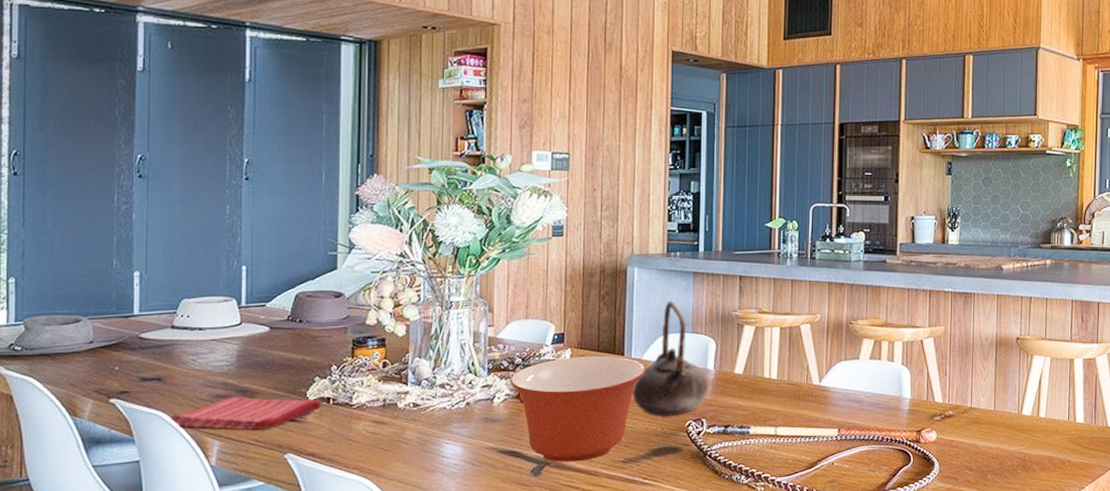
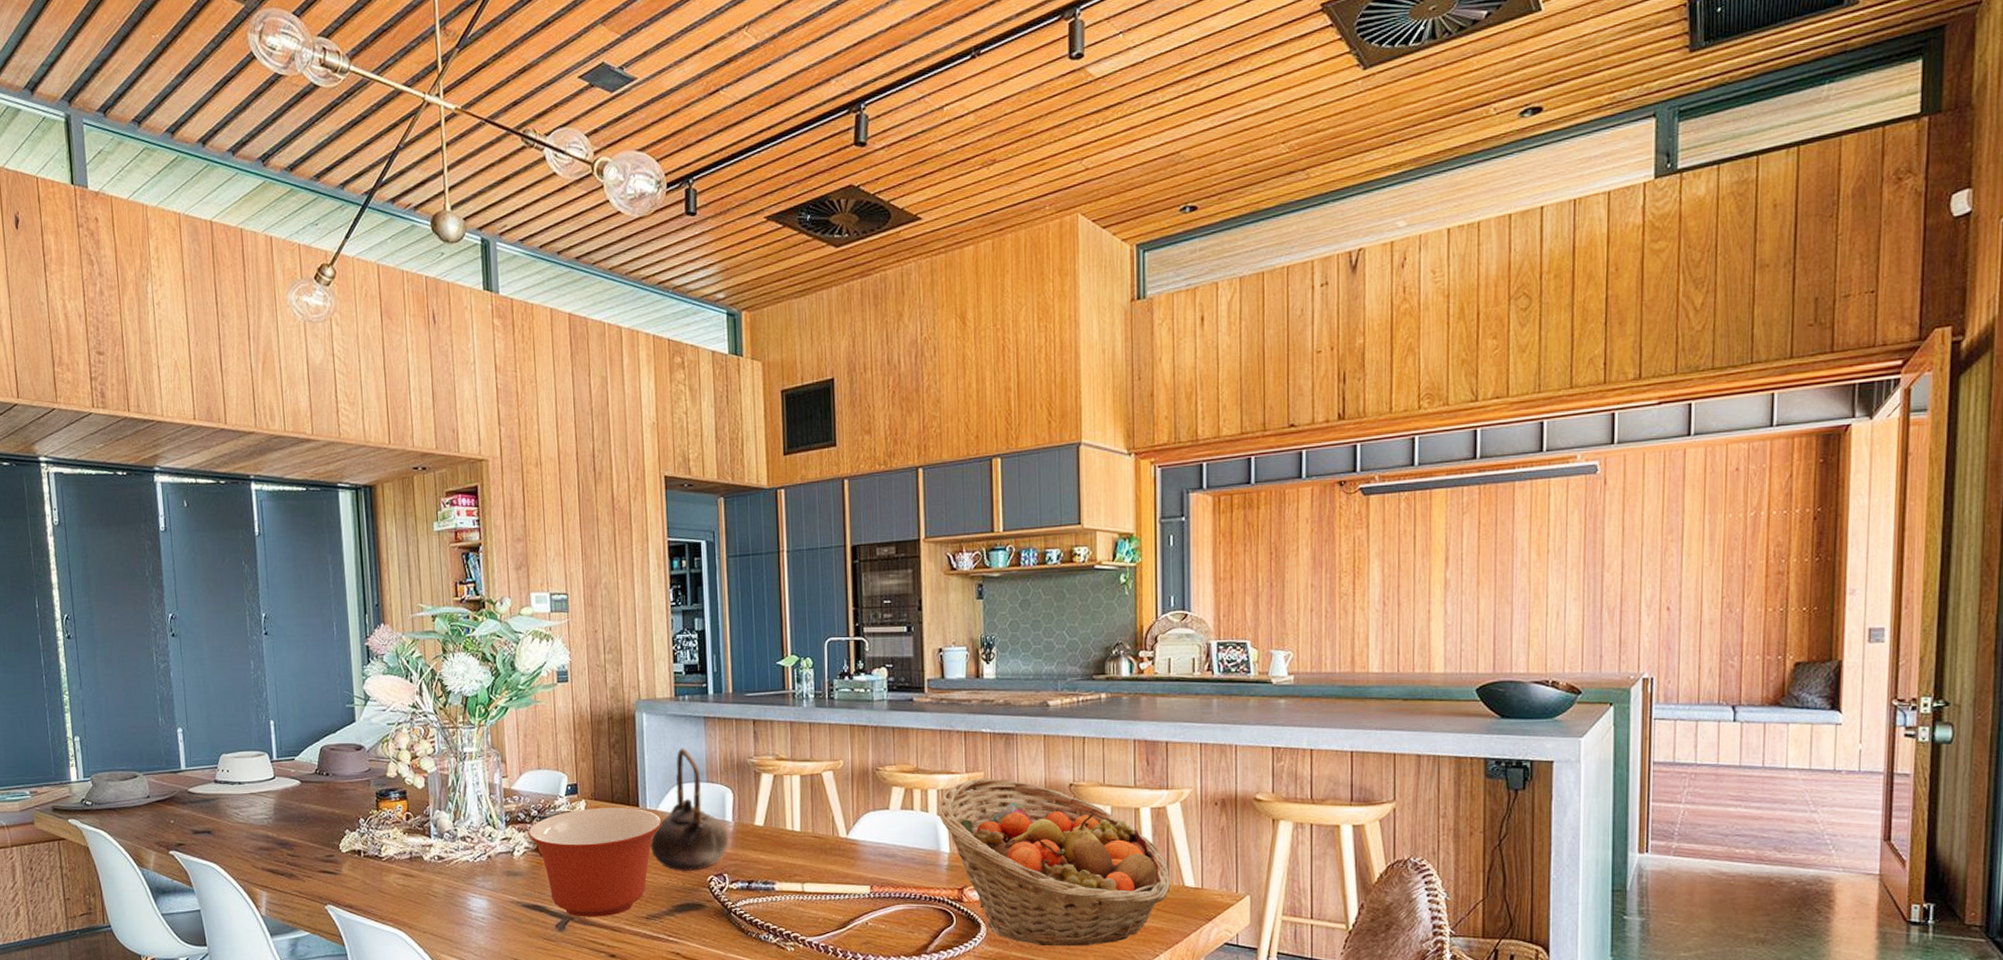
dish towel: present [169,396,322,431] -> none [221,849,354,882]
fruit basket: none [903,331,1097,481] -> present [939,778,1171,946]

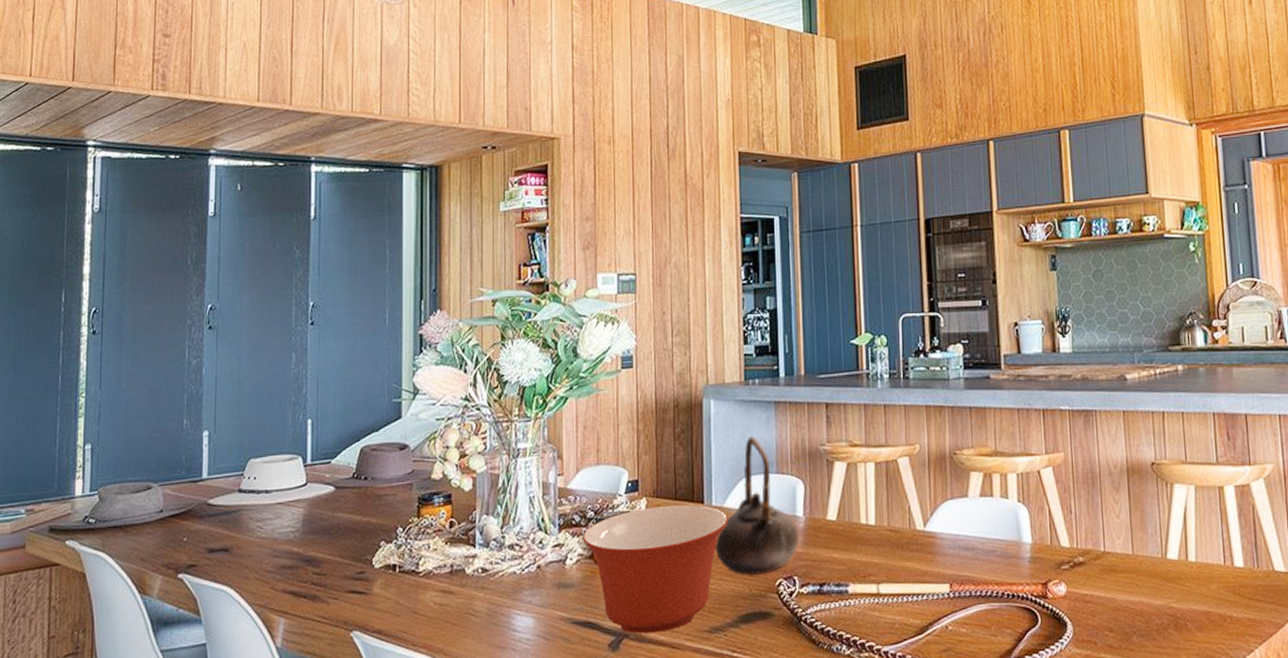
fruit basket: present [939,778,1171,946] -> none [1019,458,1261,645]

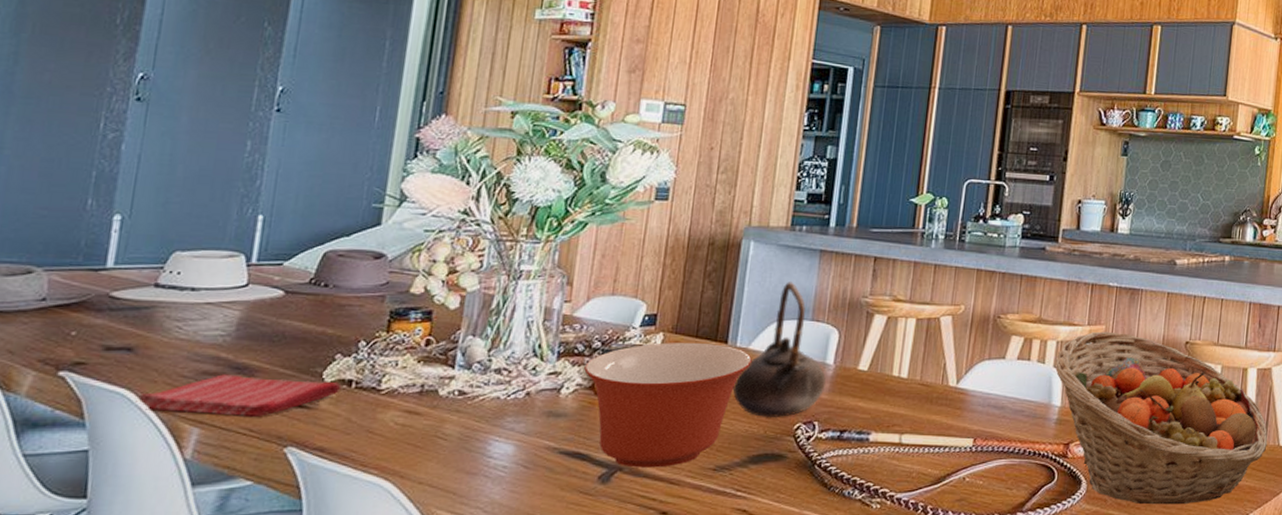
dish towel: none [235,567,388,606] -> present [135,374,342,418]
fruit basket: none [1019,458,1261,645] -> present [1055,331,1268,505]

